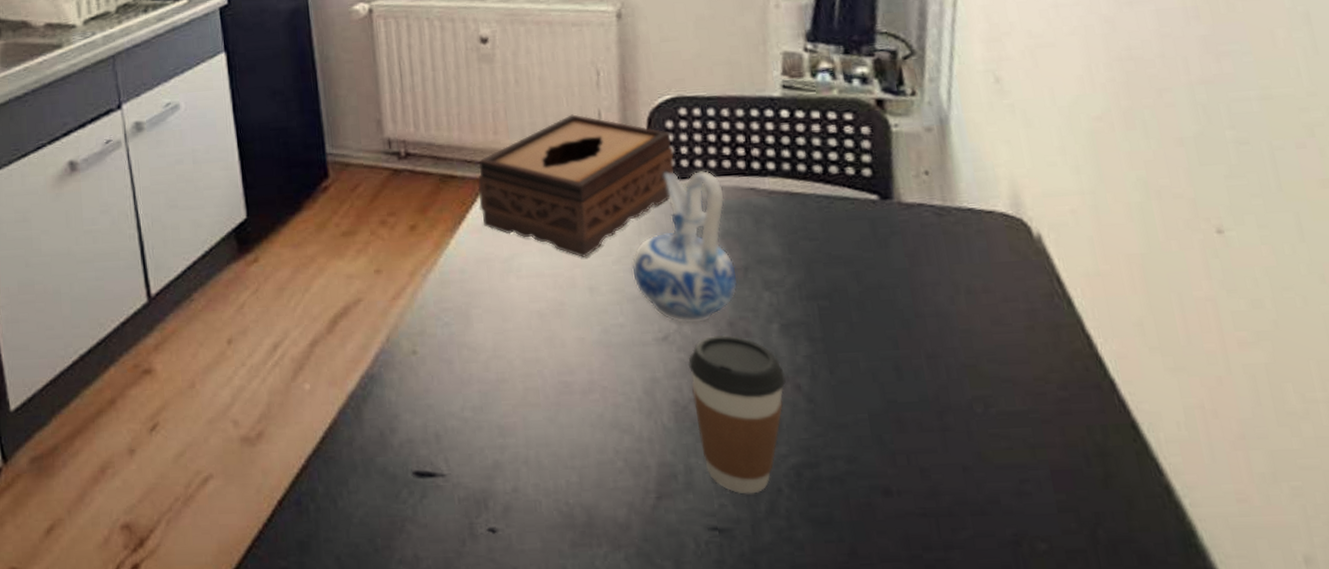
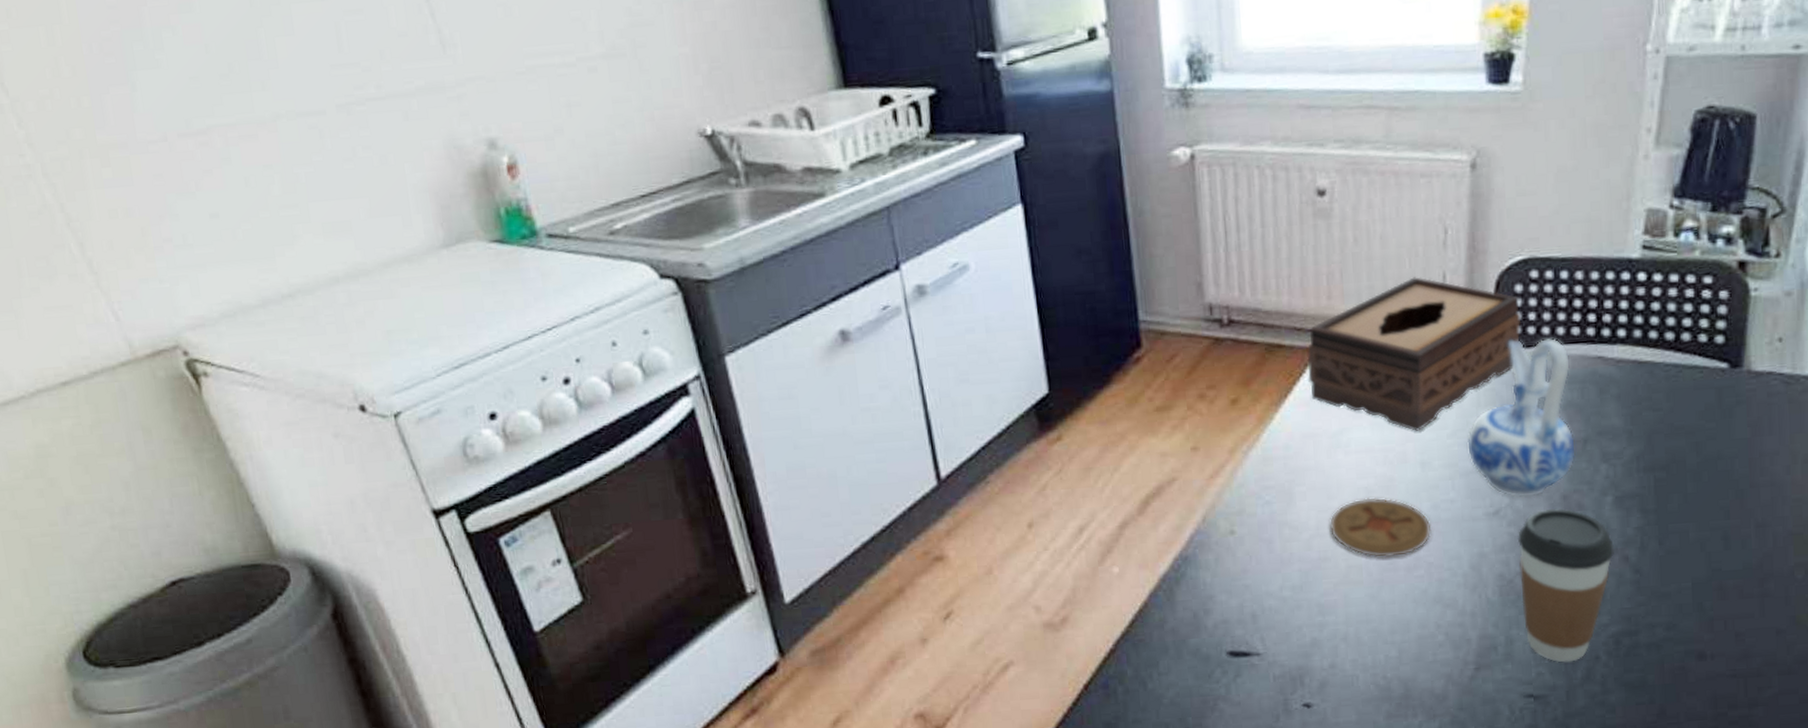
coaster: none [505,320,604,381] -> present [1329,497,1432,558]

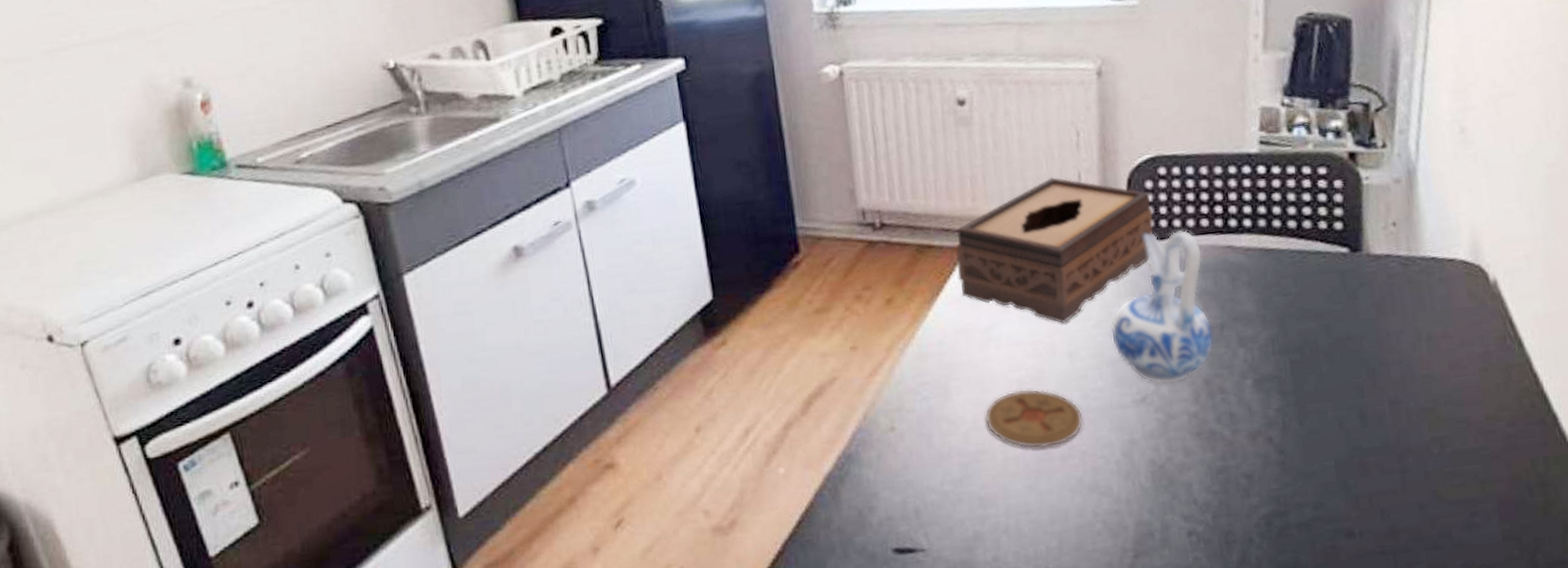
coffee cup: present [1518,509,1614,663] -> none [1166,393,1258,547]

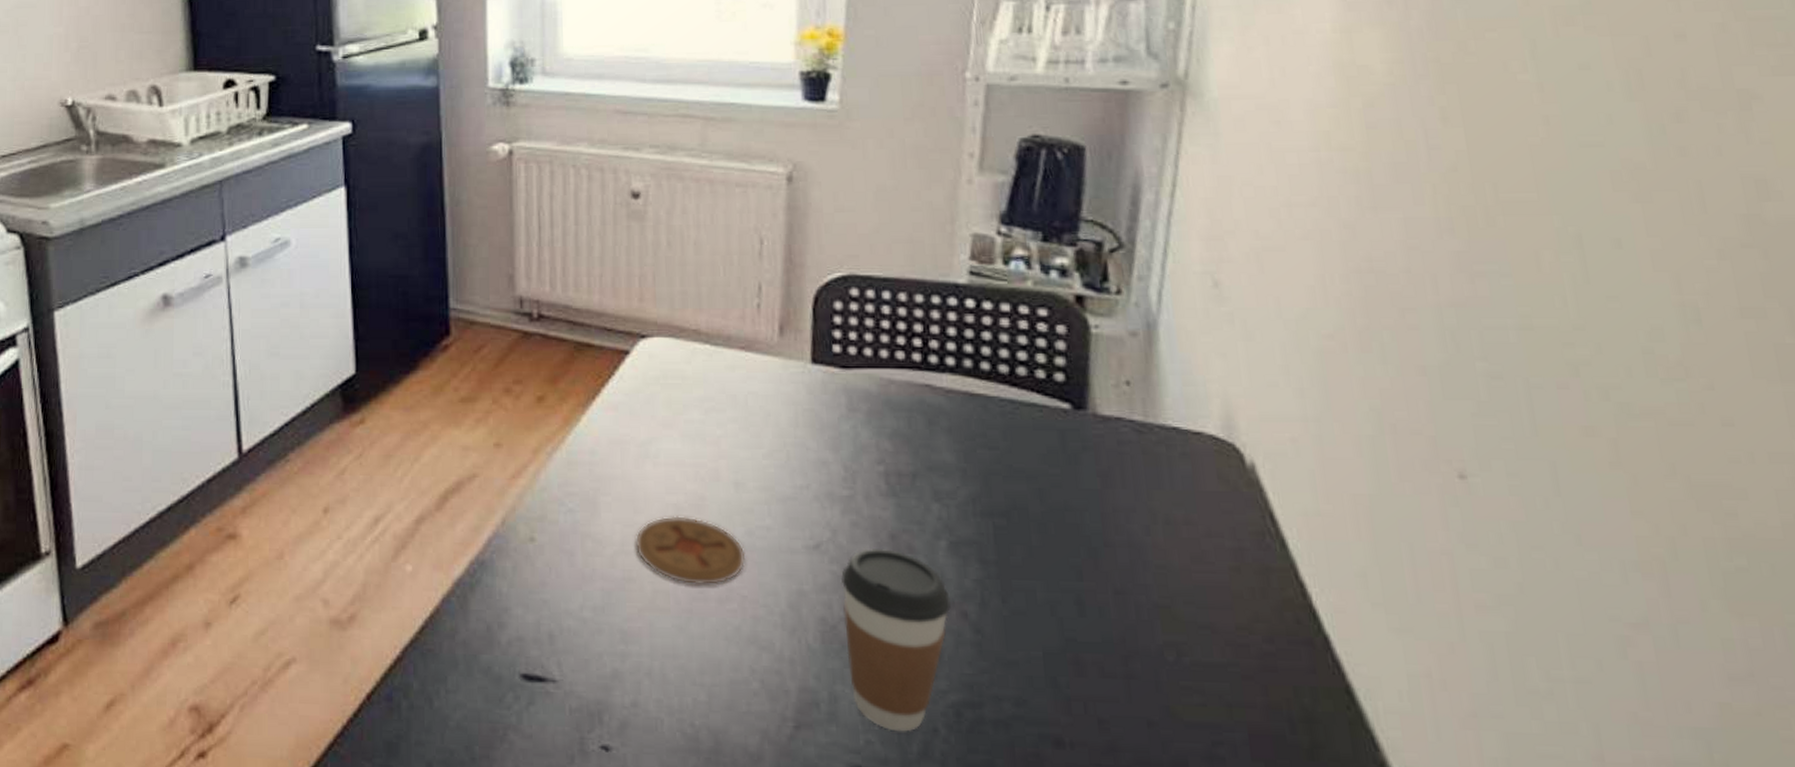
tissue box: present [956,177,1155,323] -> none [617,286,842,448]
ceramic pitcher: present [1111,229,1215,385] -> none [784,360,905,533]
coffee cup: none [1166,393,1258,547] -> present [841,549,951,732]

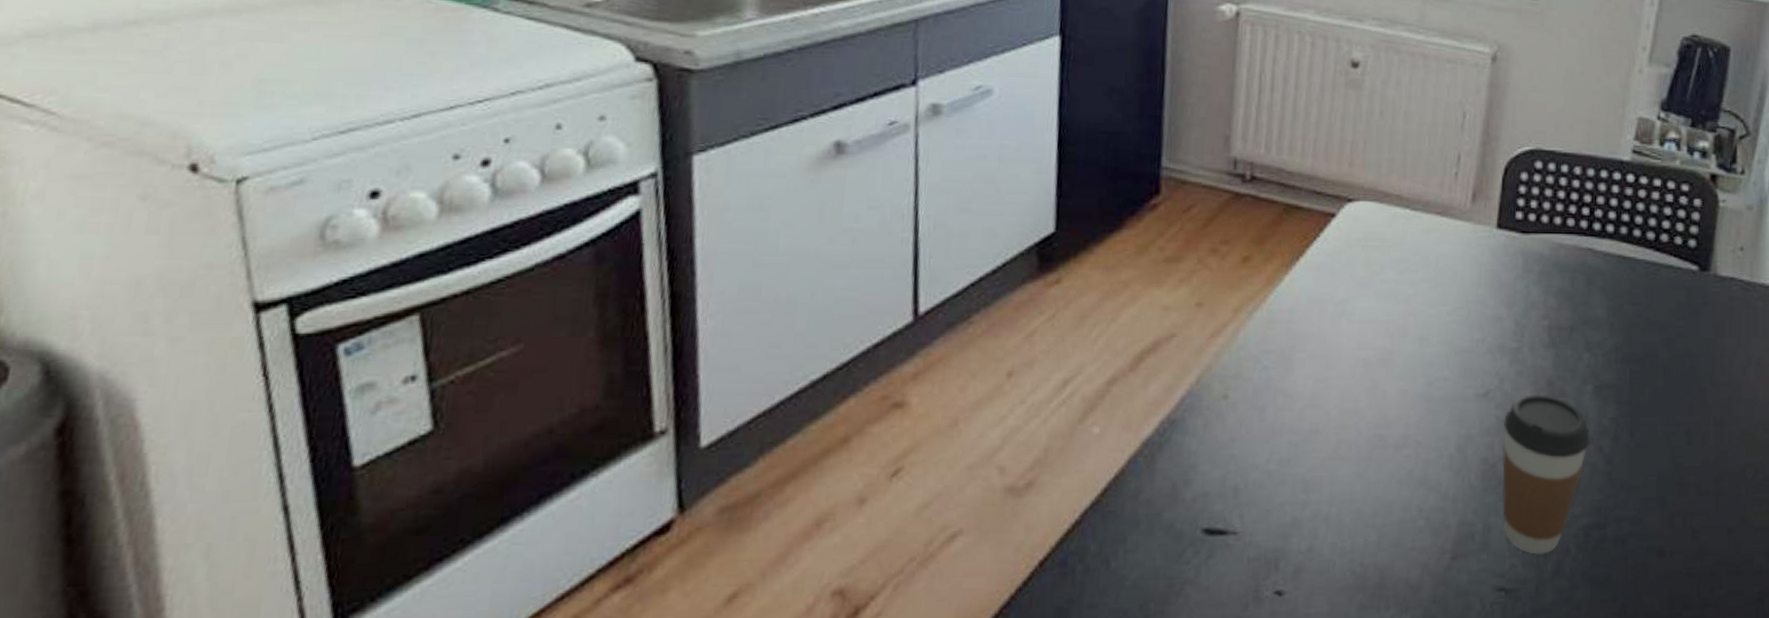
coaster: present [635,516,746,586] -> none [1324,370,1424,434]

